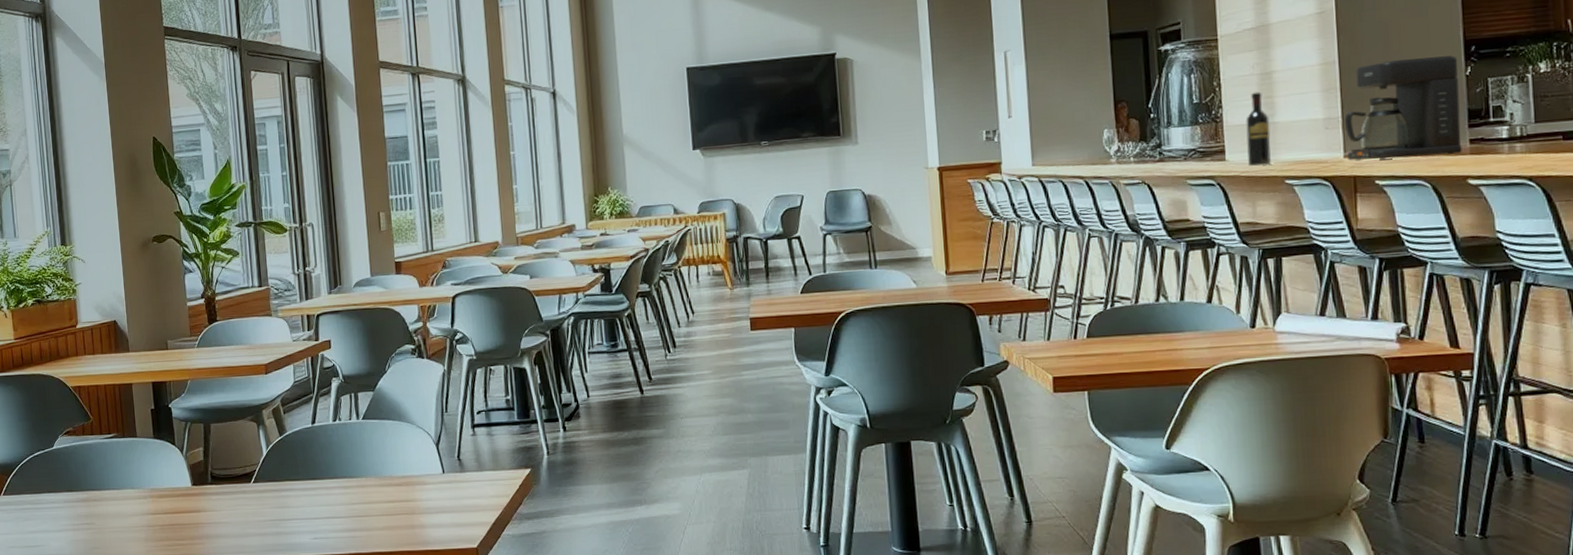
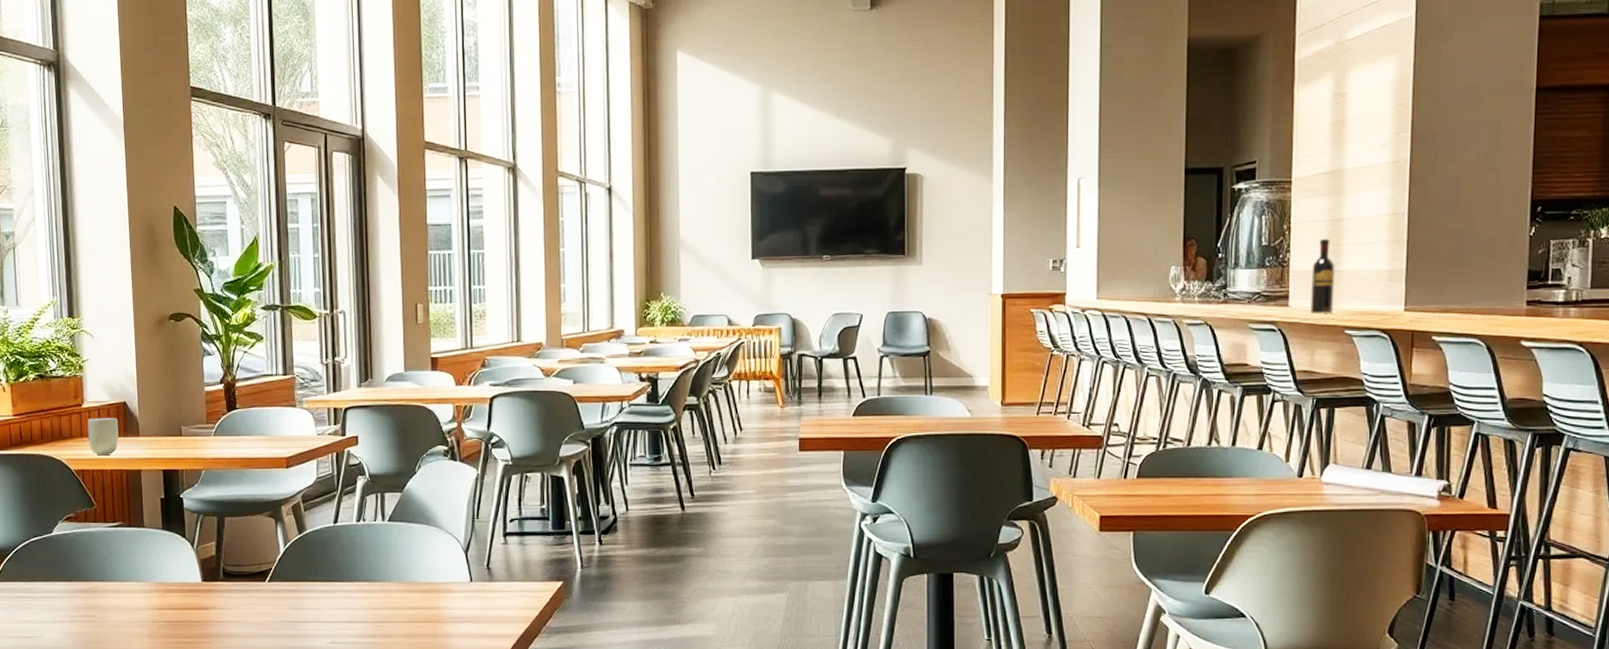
cup: none [82,336,111,371] -> present [87,418,119,454]
coffee maker: present [1345,55,1462,161] -> none [1408,215,1524,317]

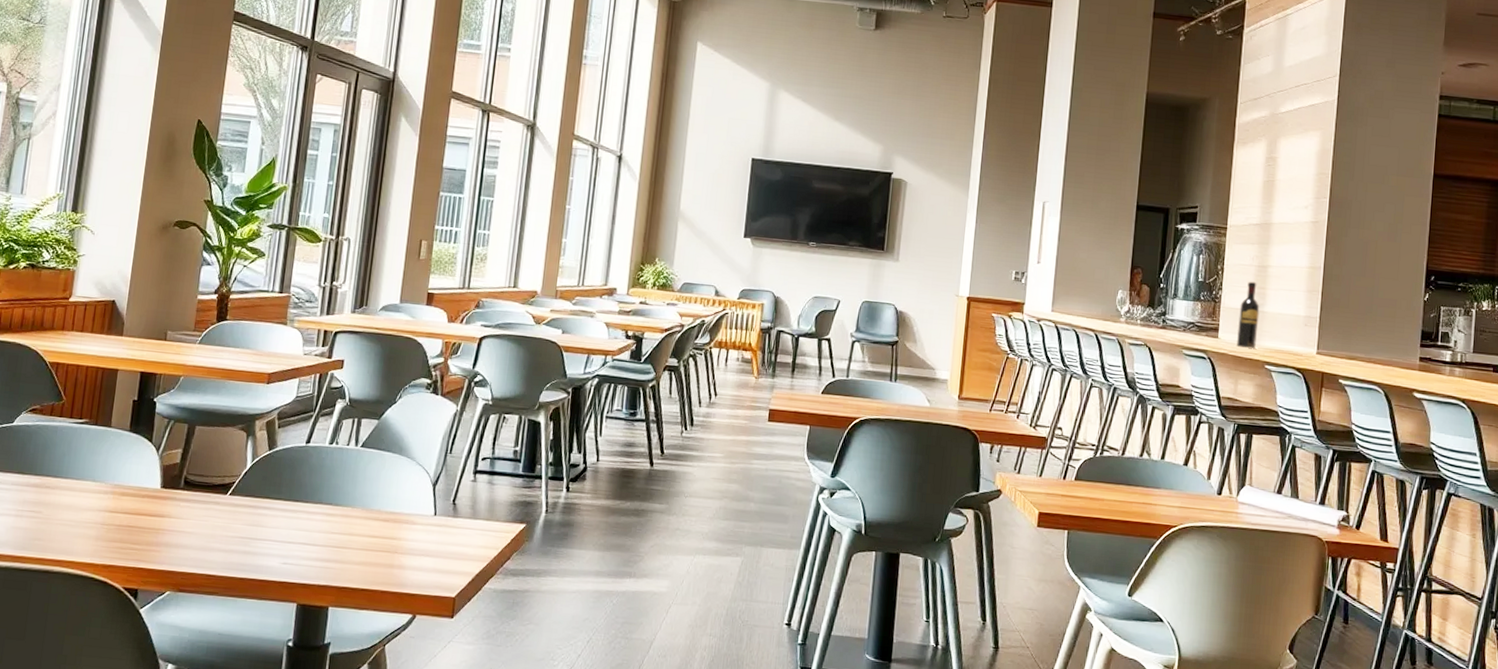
cup: present [87,418,119,454] -> none [68,312,104,351]

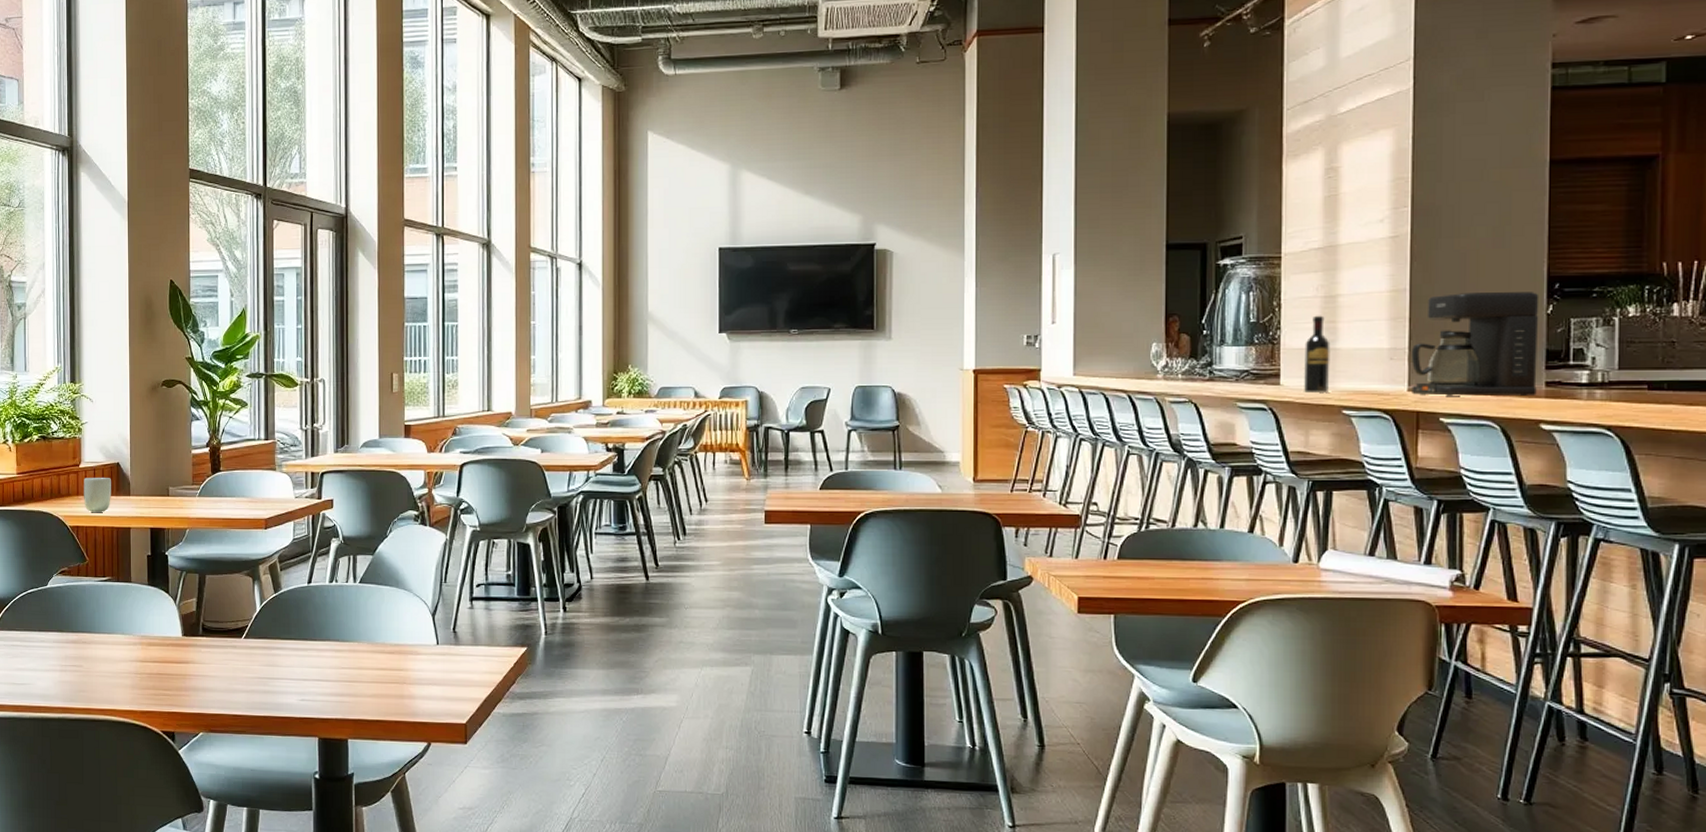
cup: none [68,312,104,351] -> present [84,478,112,512]
coffee maker: none [1319,275,1419,369] -> present [1412,292,1540,397]

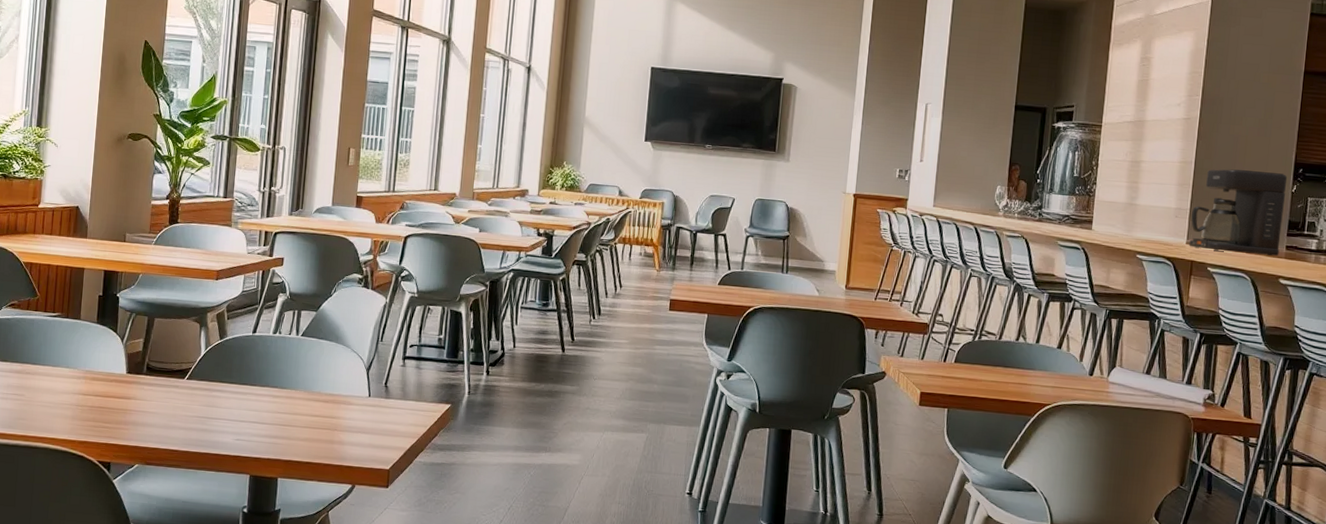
cup: present [84,478,112,512] -> none [40,218,70,252]
wine bottle: present [1303,315,1331,394] -> none [1109,176,1133,240]

